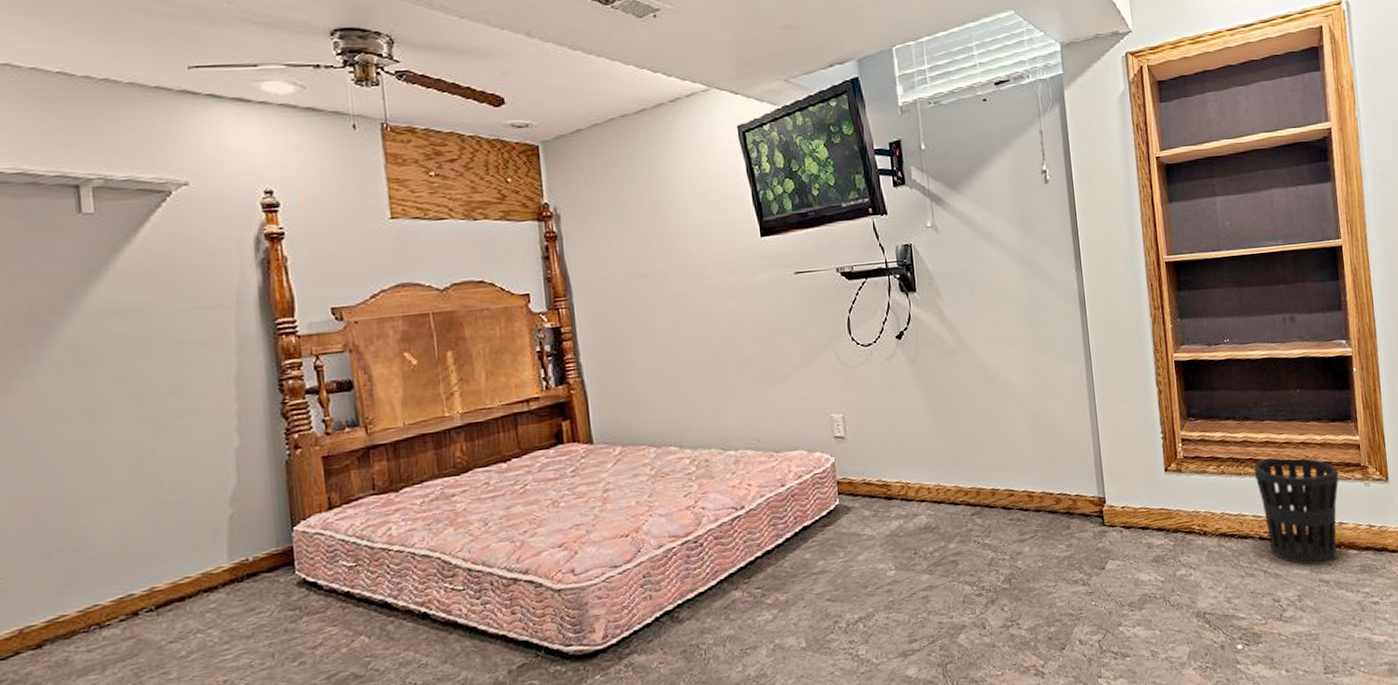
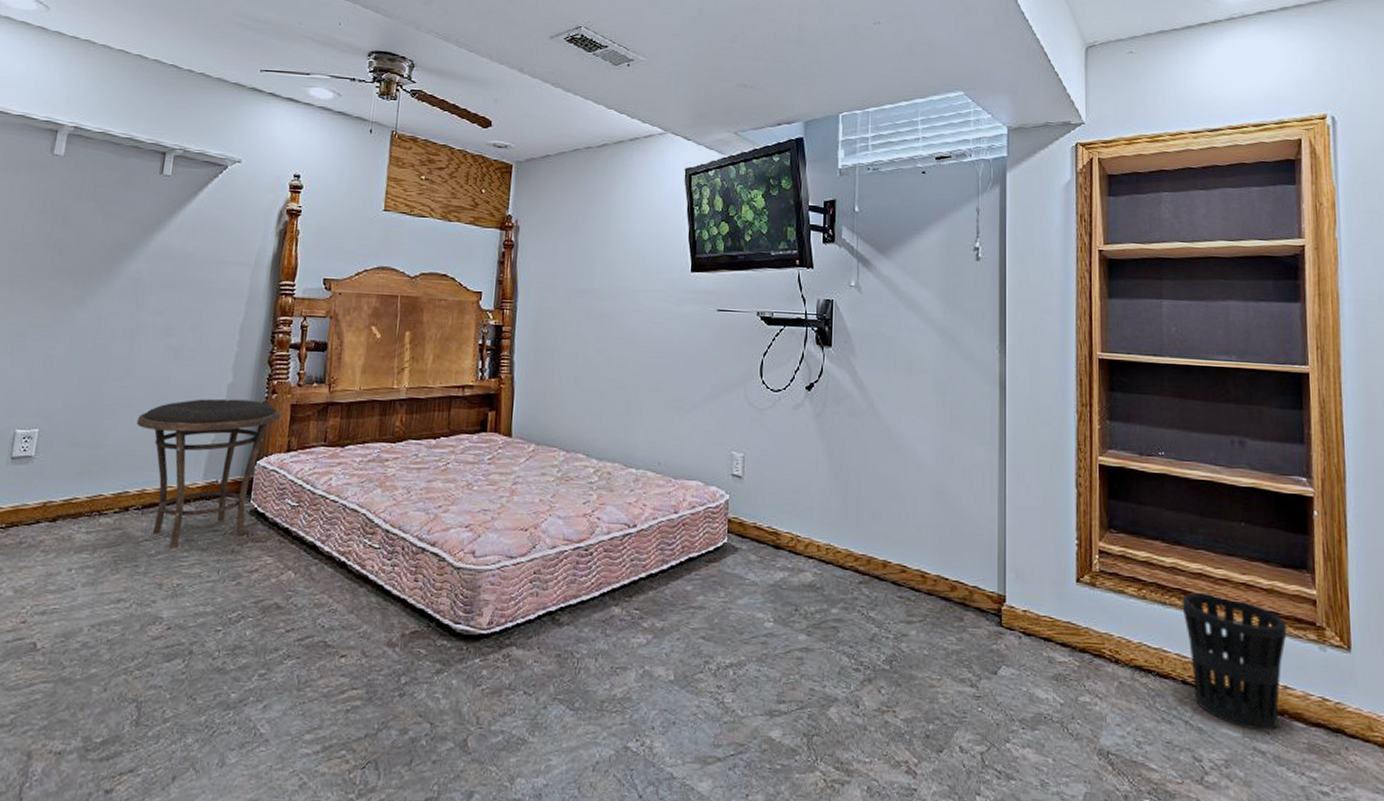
side table: none [123,460,311,645] -> present [137,398,280,549]

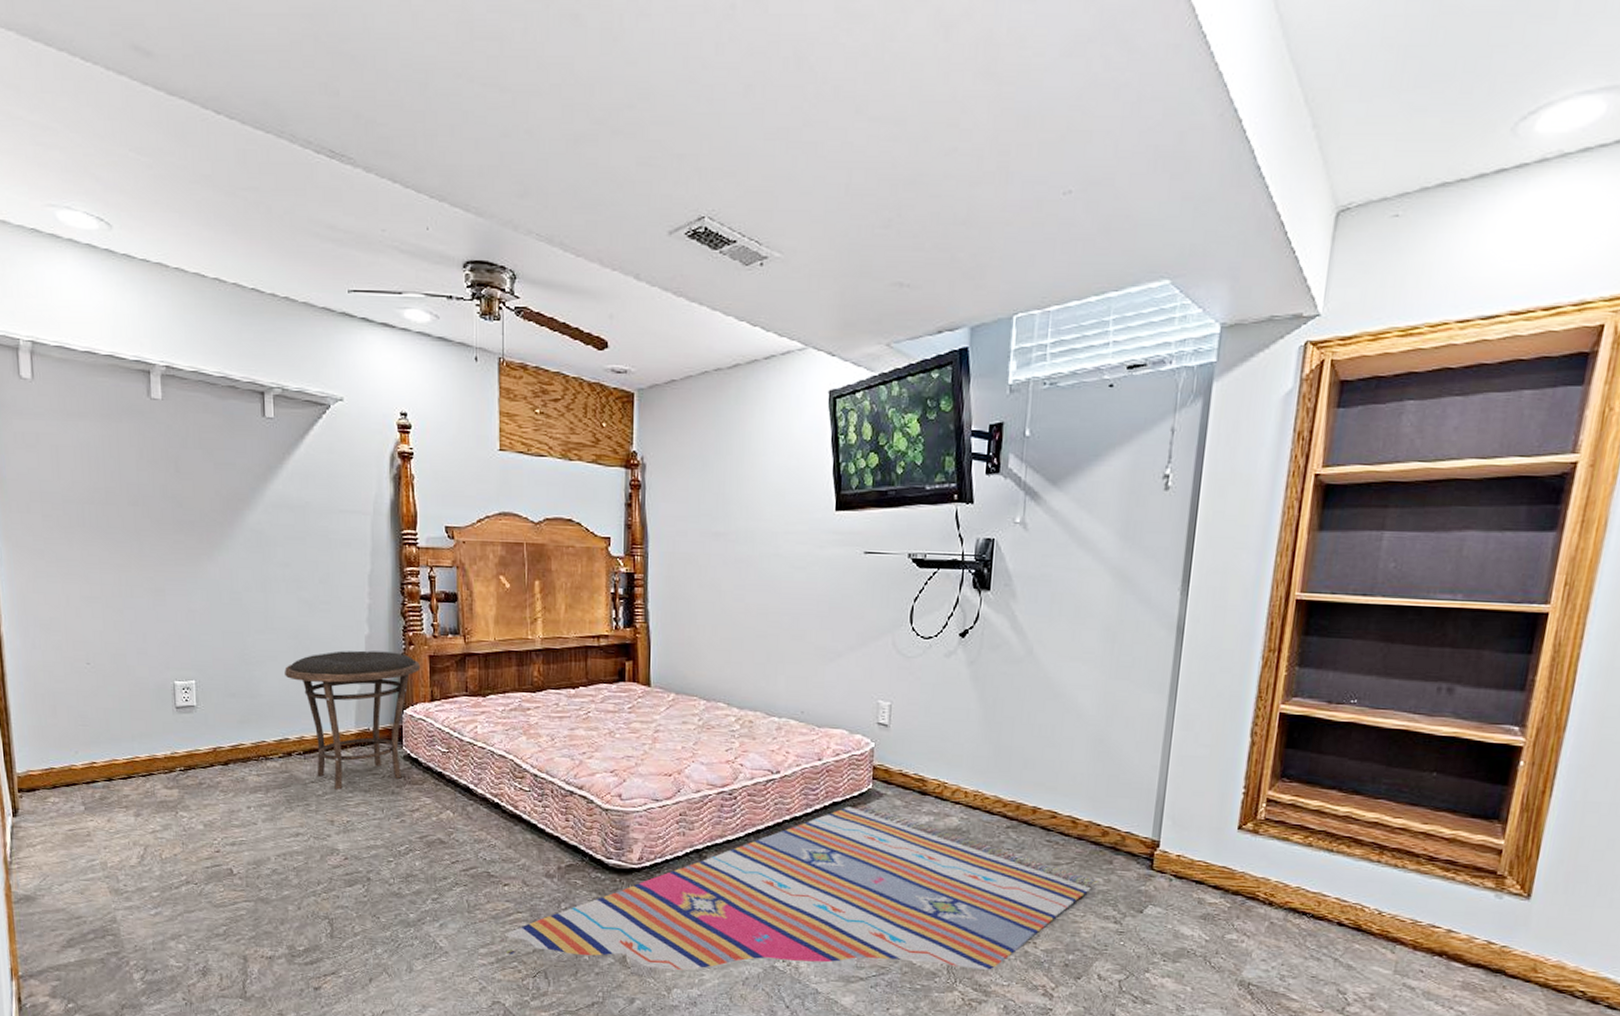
rug: none [328,560,951,756] -> present [499,805,1098,971]
wastebasket: present [1182,593,1287,731] -> none [1348,841,1464,970]

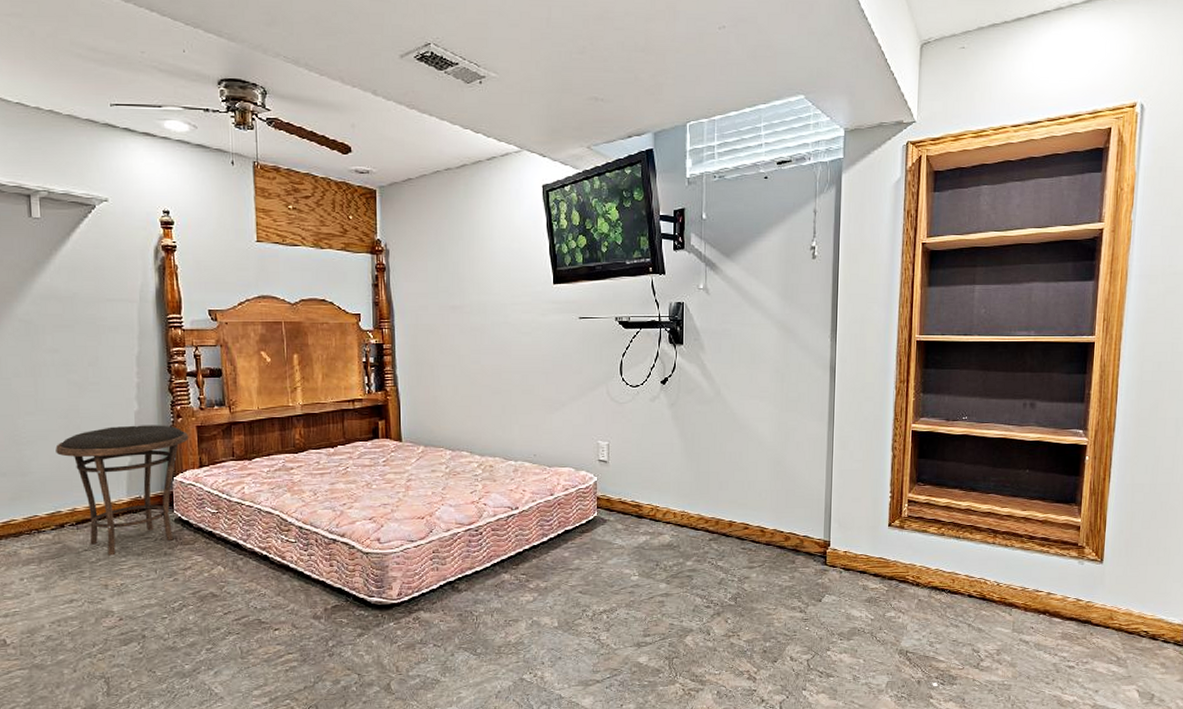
rug: present [499,805,1098,971] -> none [271,530,785,693]

